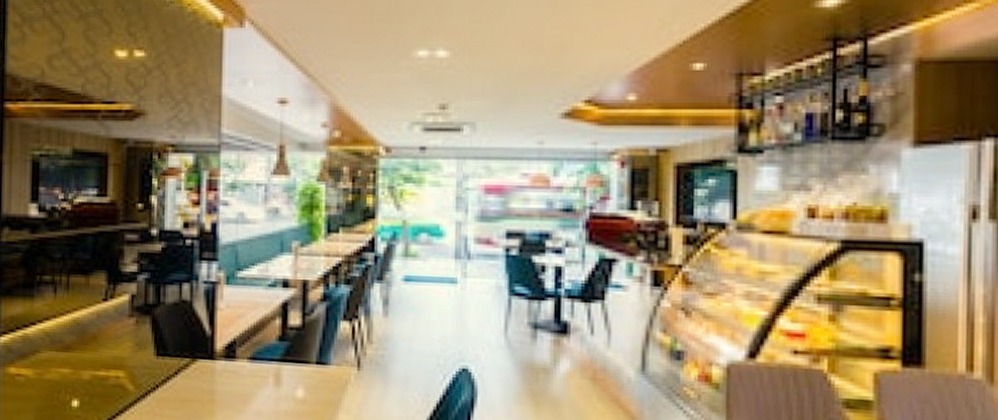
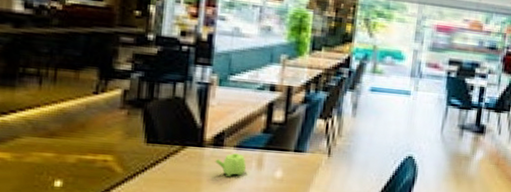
teapot: none [227,367,262,396] -> present [214,153,246,176]

